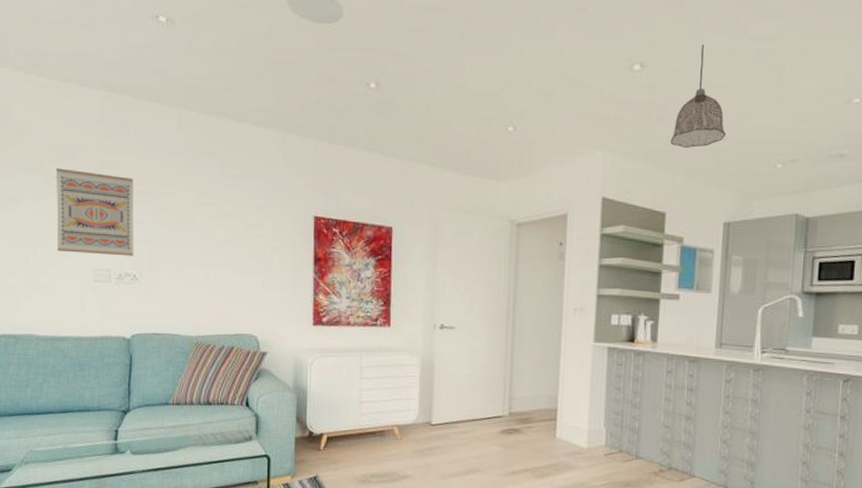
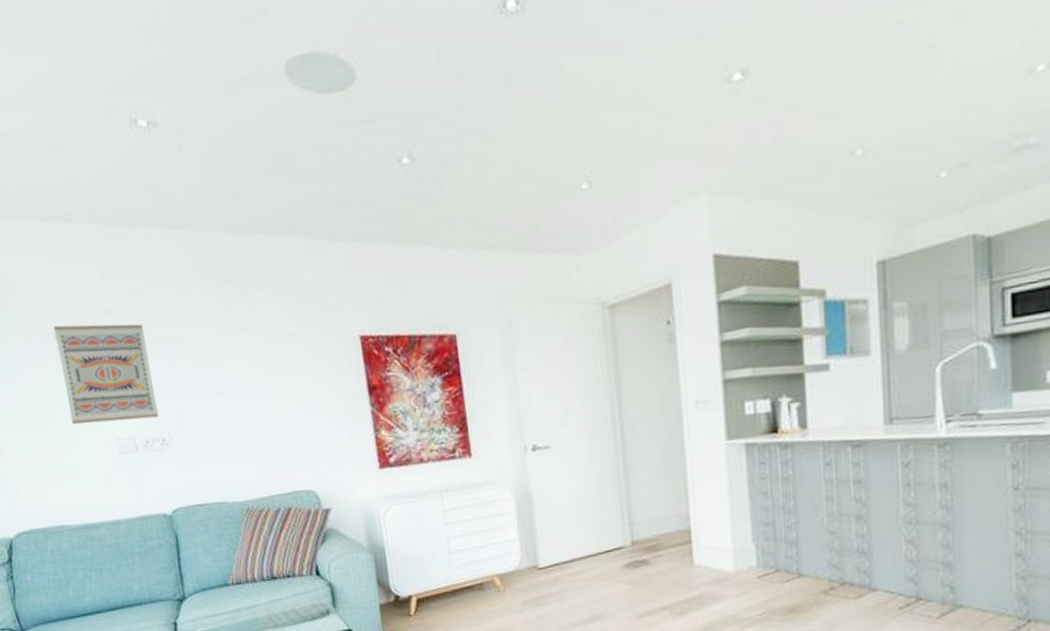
pendant lamp: present [671,44,727,148] -> none [794,29,867,173]

